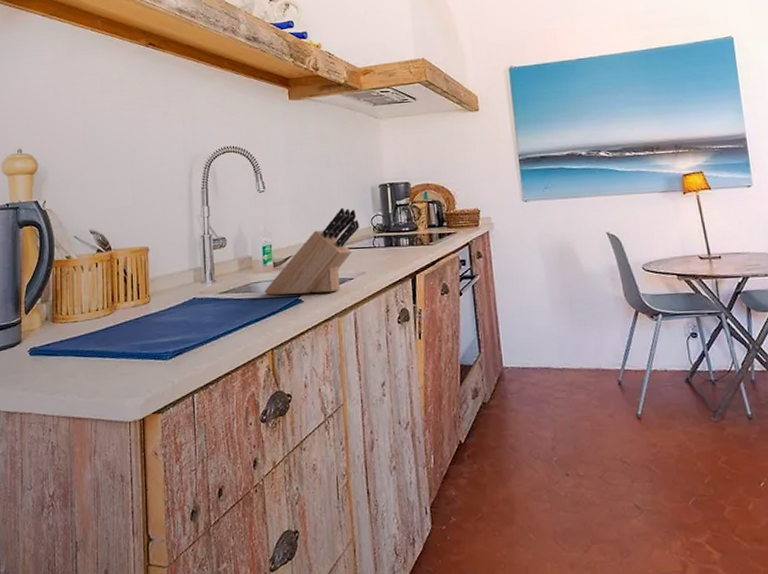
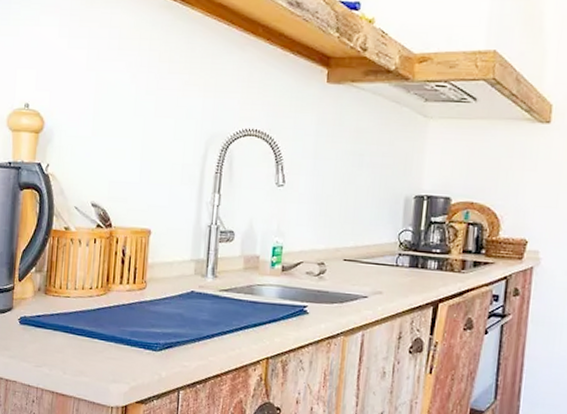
knife block: present [264,207,360,295] -> none [267,216,385,309]

